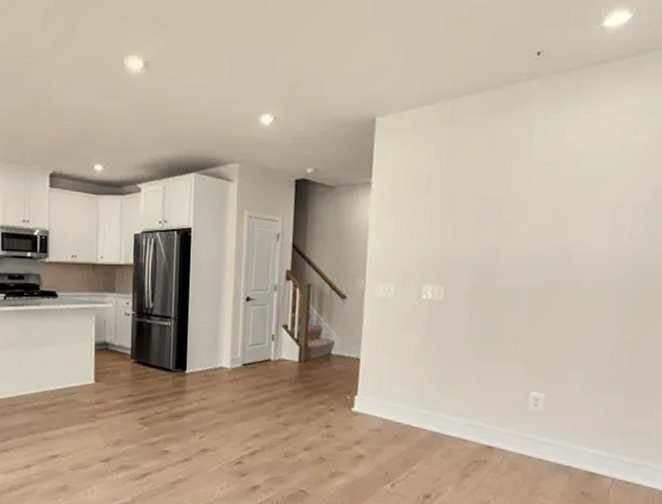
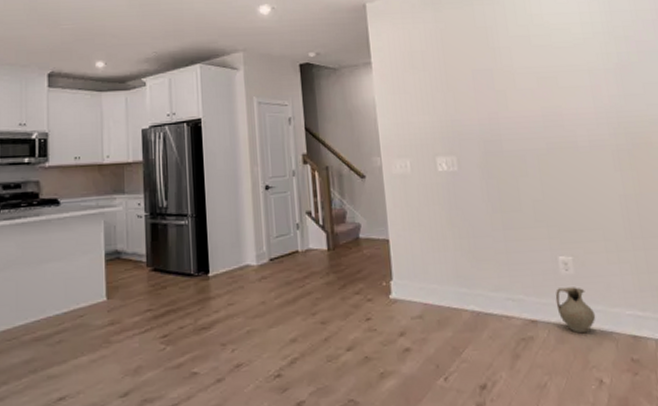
ceramic jug: none [516,421,556,464] -> present [555,287,596,334]

